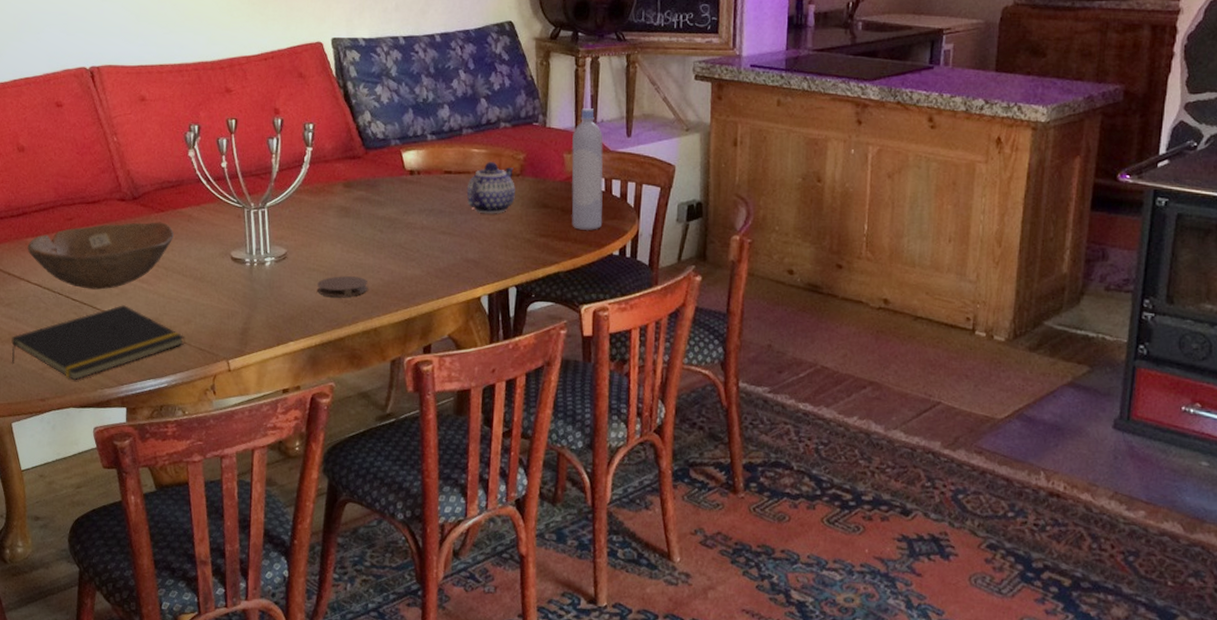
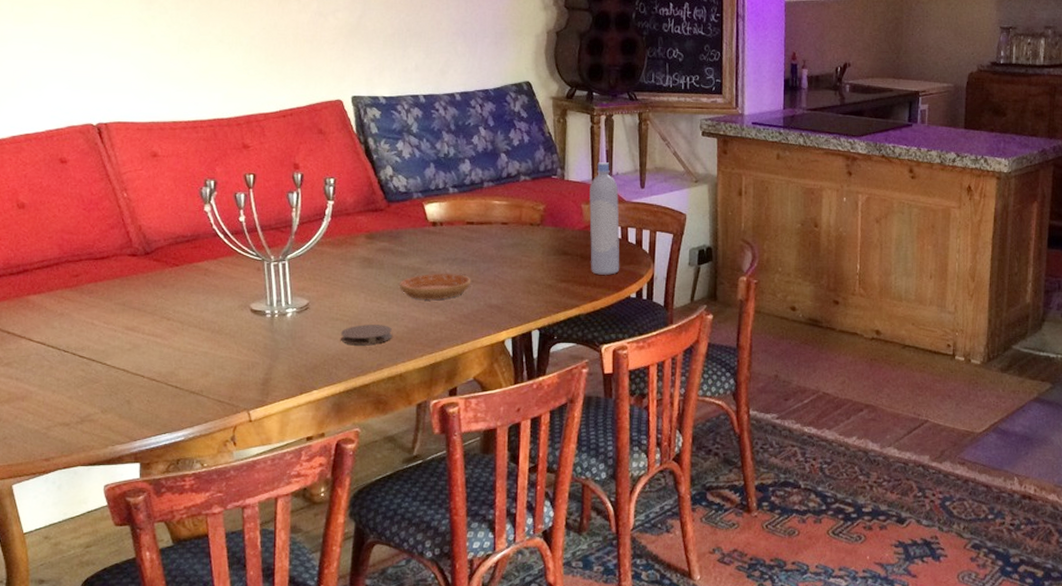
notepad: present [11,305,184,381] -> none [11,360,202,439]
bowl: present [27,222,174,290] -> none [29,276,189,346]
saucer: none [375,225,448,252] -> present [398,274,471,300]
teapot: present [466,162,515,214] -> none [489,213,536,262]

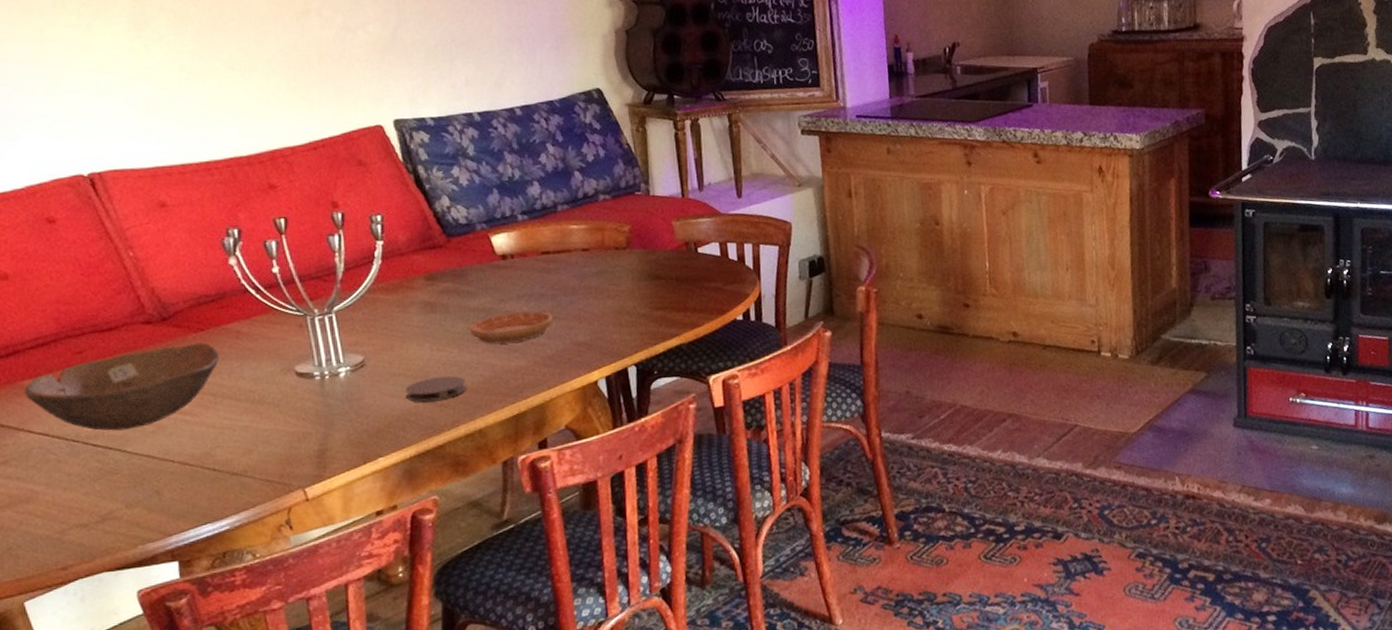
bowl: none [29,276,189,346] -> present [24,342,220,431]
bottle: present [589,162,620,275] -> none [679,172,722,298]

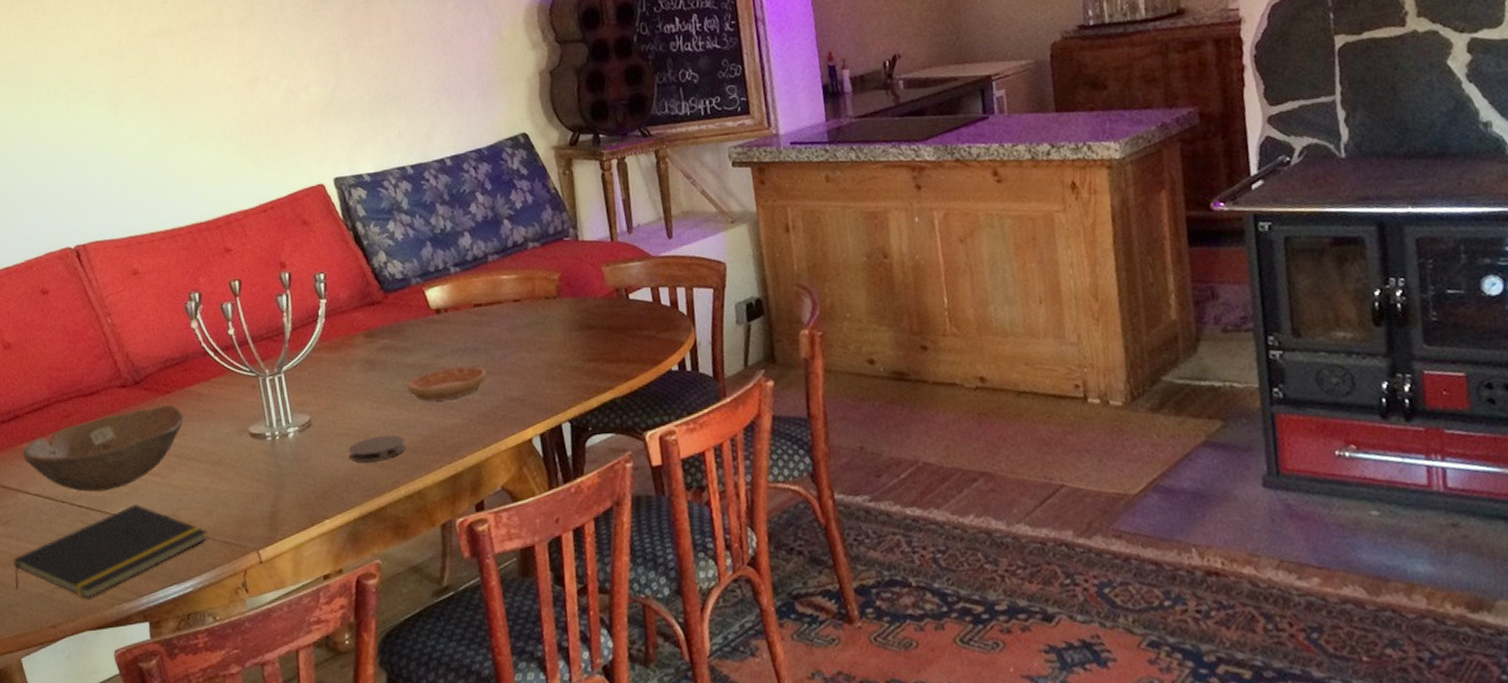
notepad: none [13,443,246,540] -> present [13,504,207,599]

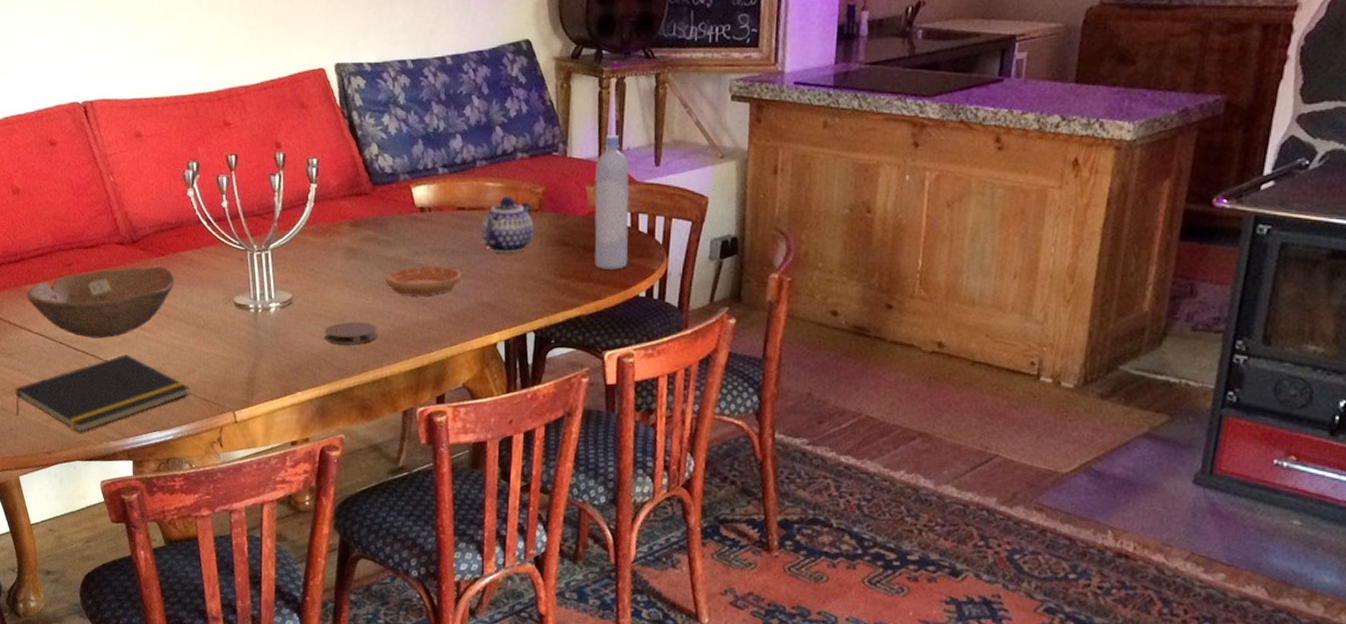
teapot: none [500,287,555,345] -> present [481,197,533,254]
bottle: none [608,213,656,348] -> present [594,135,629,270]

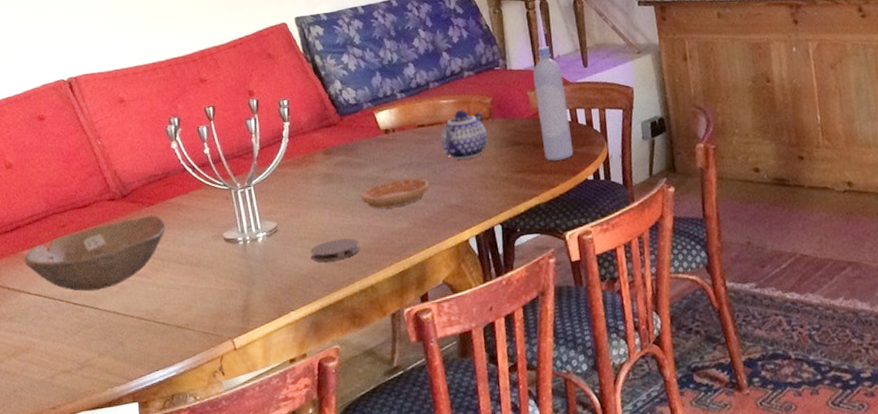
notepad: present [15,354,189,433] -> none [17,301,188,384]

